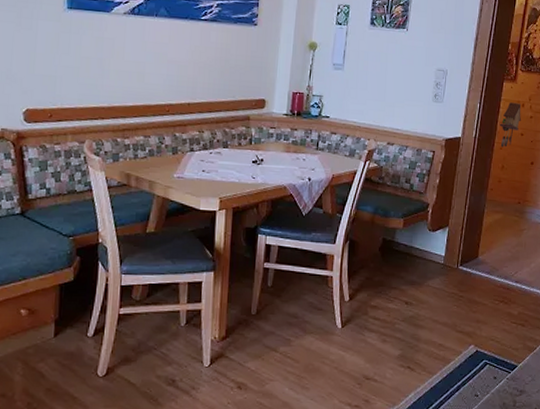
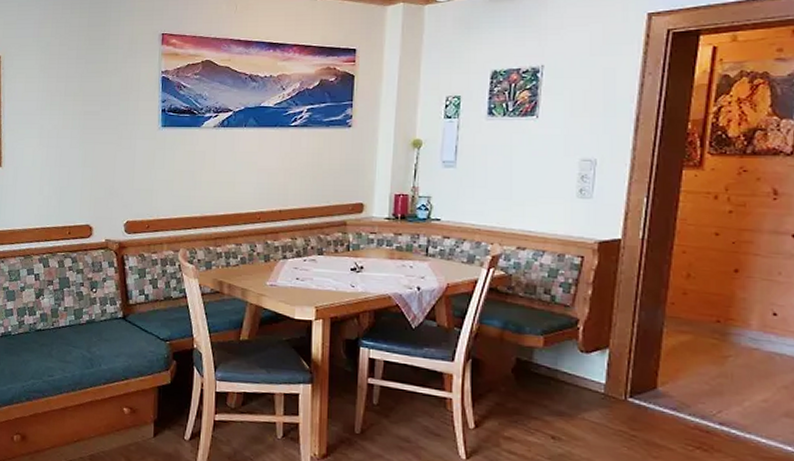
cuckoo clock: present [500,102,522,147] -> none [680,194,714,251]

